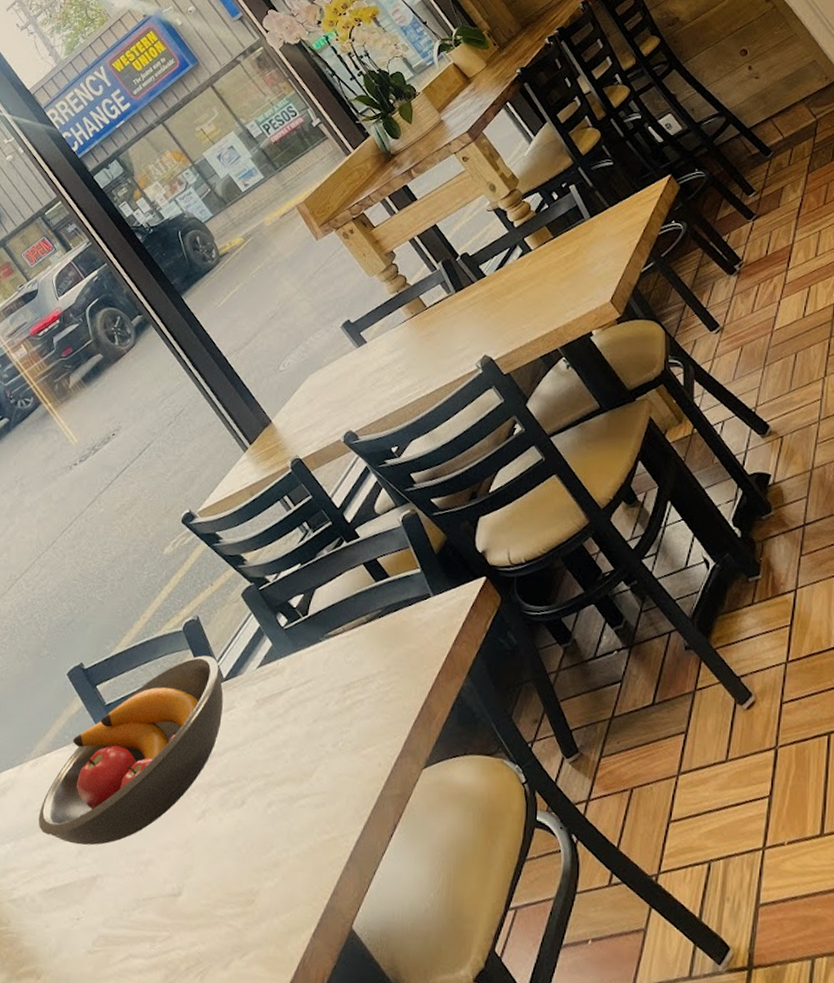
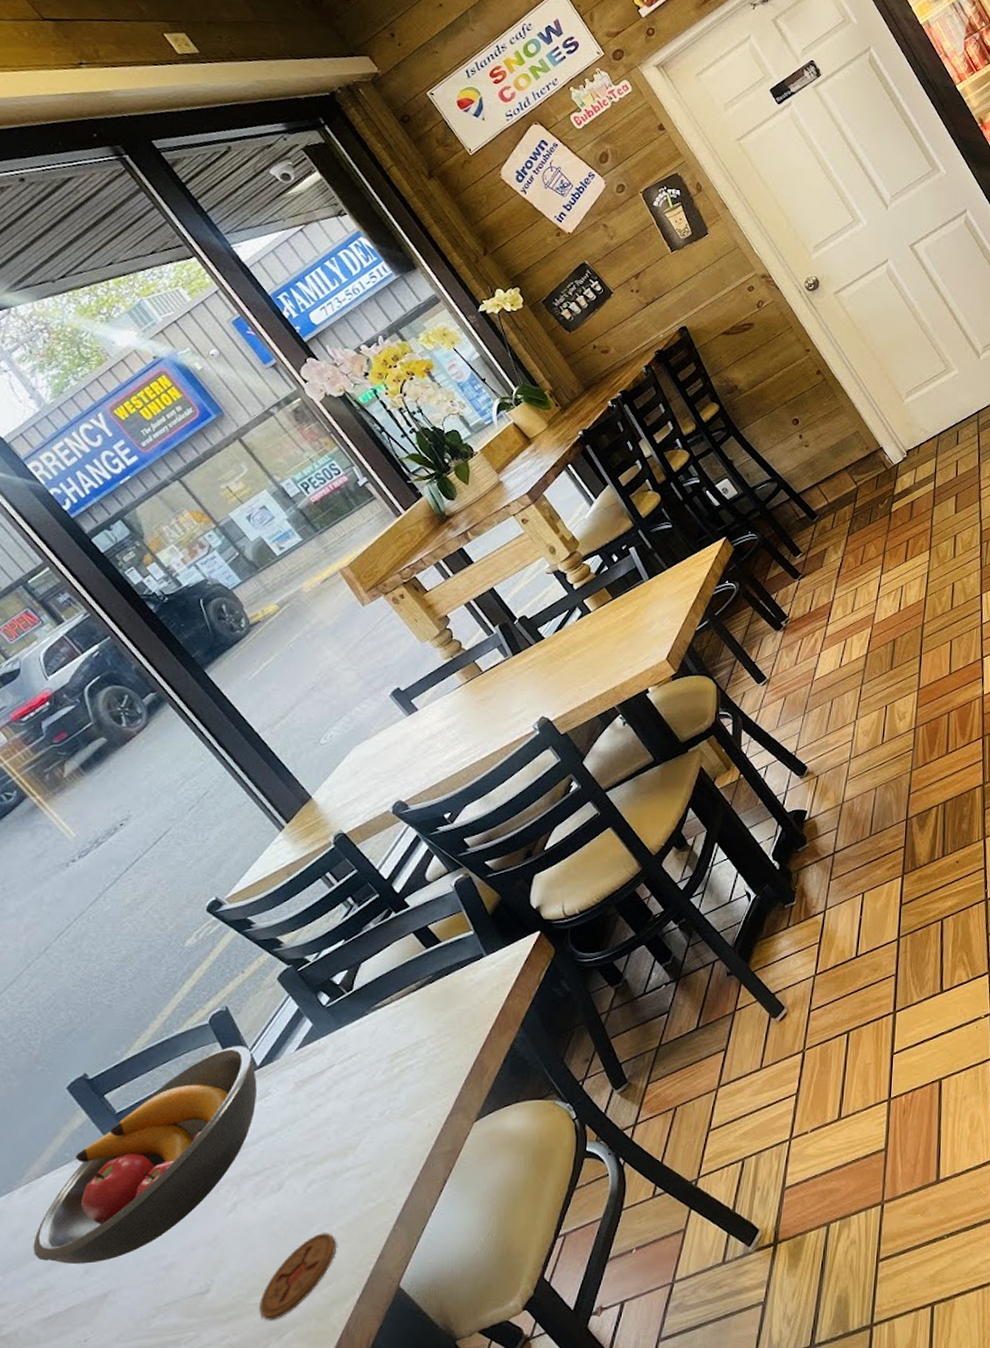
coaster: none [223,856,293,937] -> present [258,1233,336,1321]

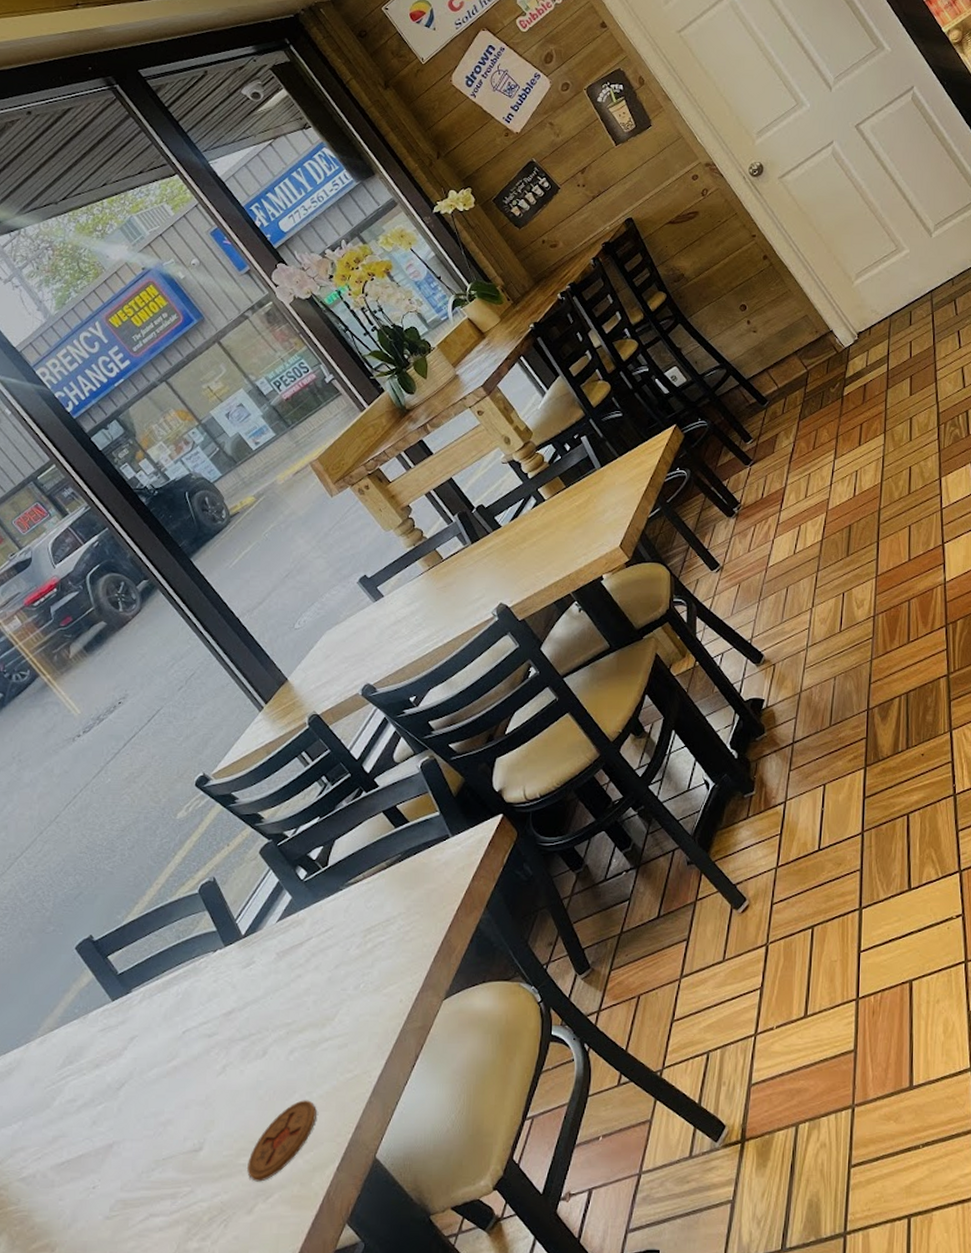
fruit bowl: present [33,1046,257,1265] -> none [48,915,242,1115]

